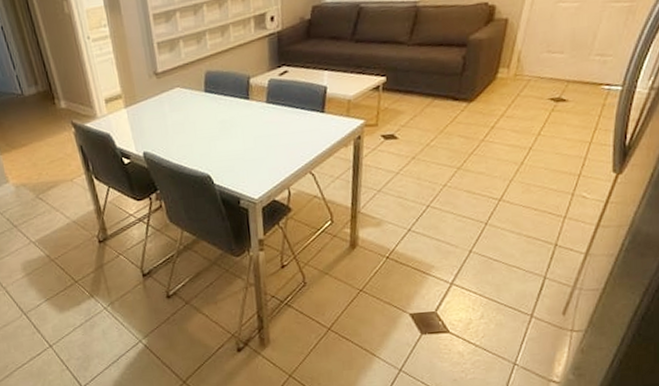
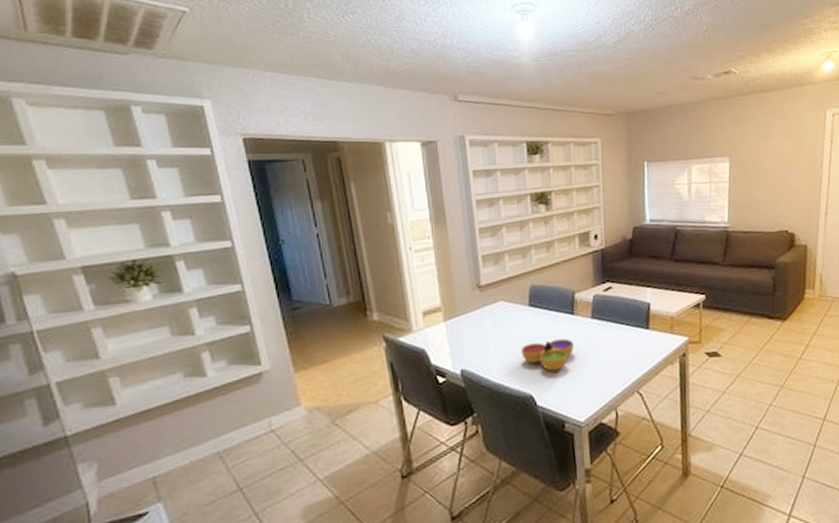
decorative bowl: none [198,122,249,154] -> present [521,338,574,371]

